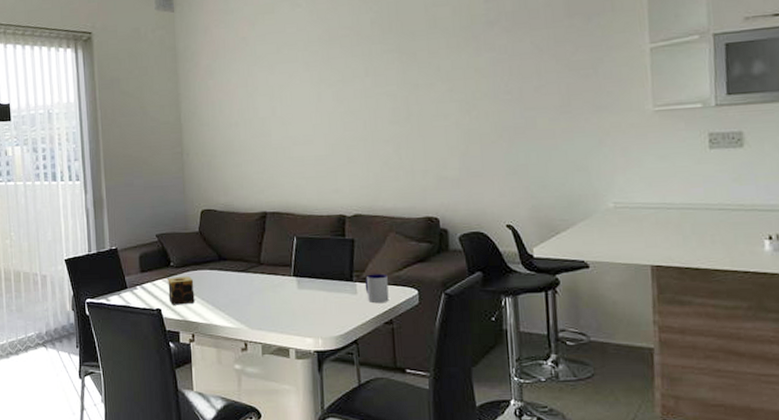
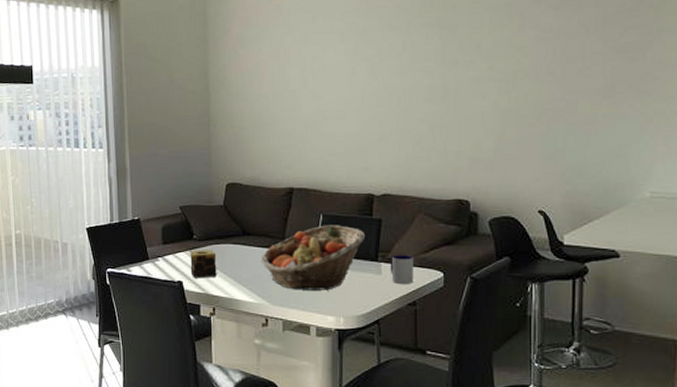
fruit basket: none [237,247,340,313] -> present [260,225,366,291]

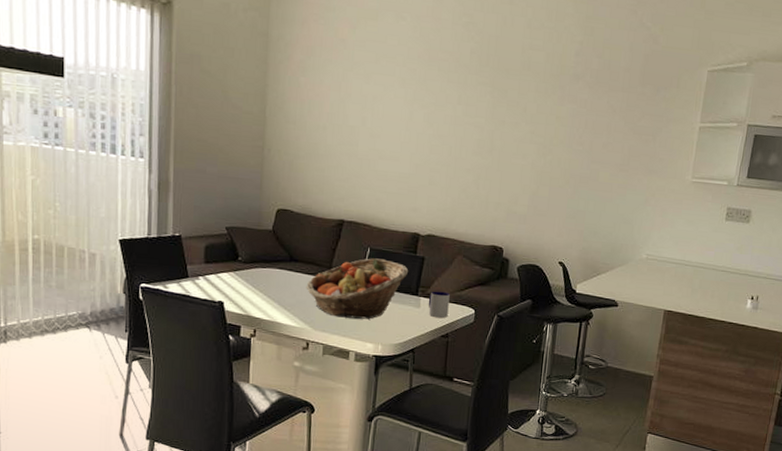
candle: present [190,250,217,278] -> none [233,272,262,300]

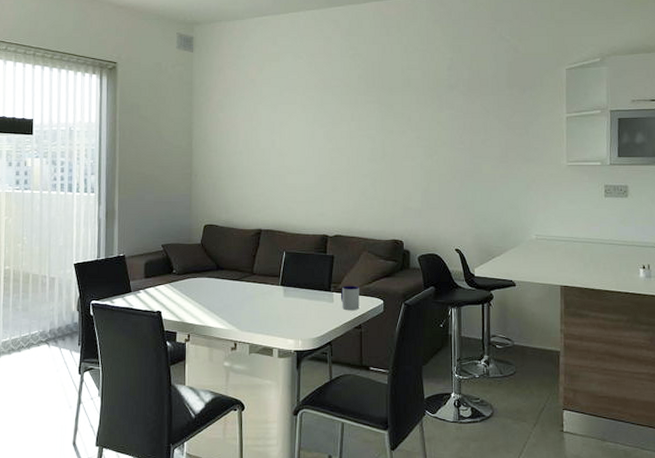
fruit basket: present [306,258,409,320] -> none [231,261,321,317]

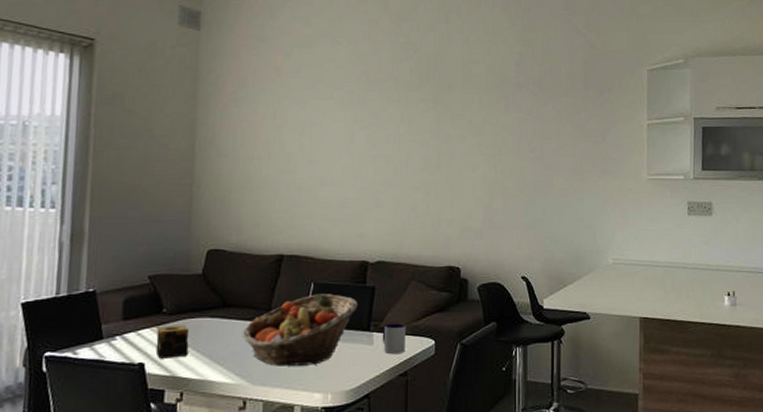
candle: none [169,283,193,308] -> present [155,325,190,359]
fruit basket: none [231,261,321,317] -> present [241,294,358,367]

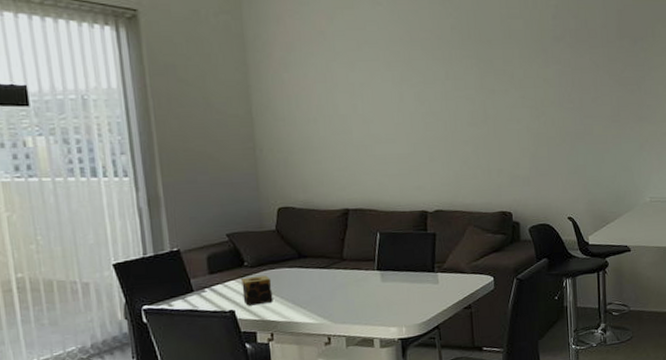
fruit basket: present [241,294,358,367] -> none [319,241,422,307]
mug: present [382,323,406,355] -> none [446,264,468,291]

